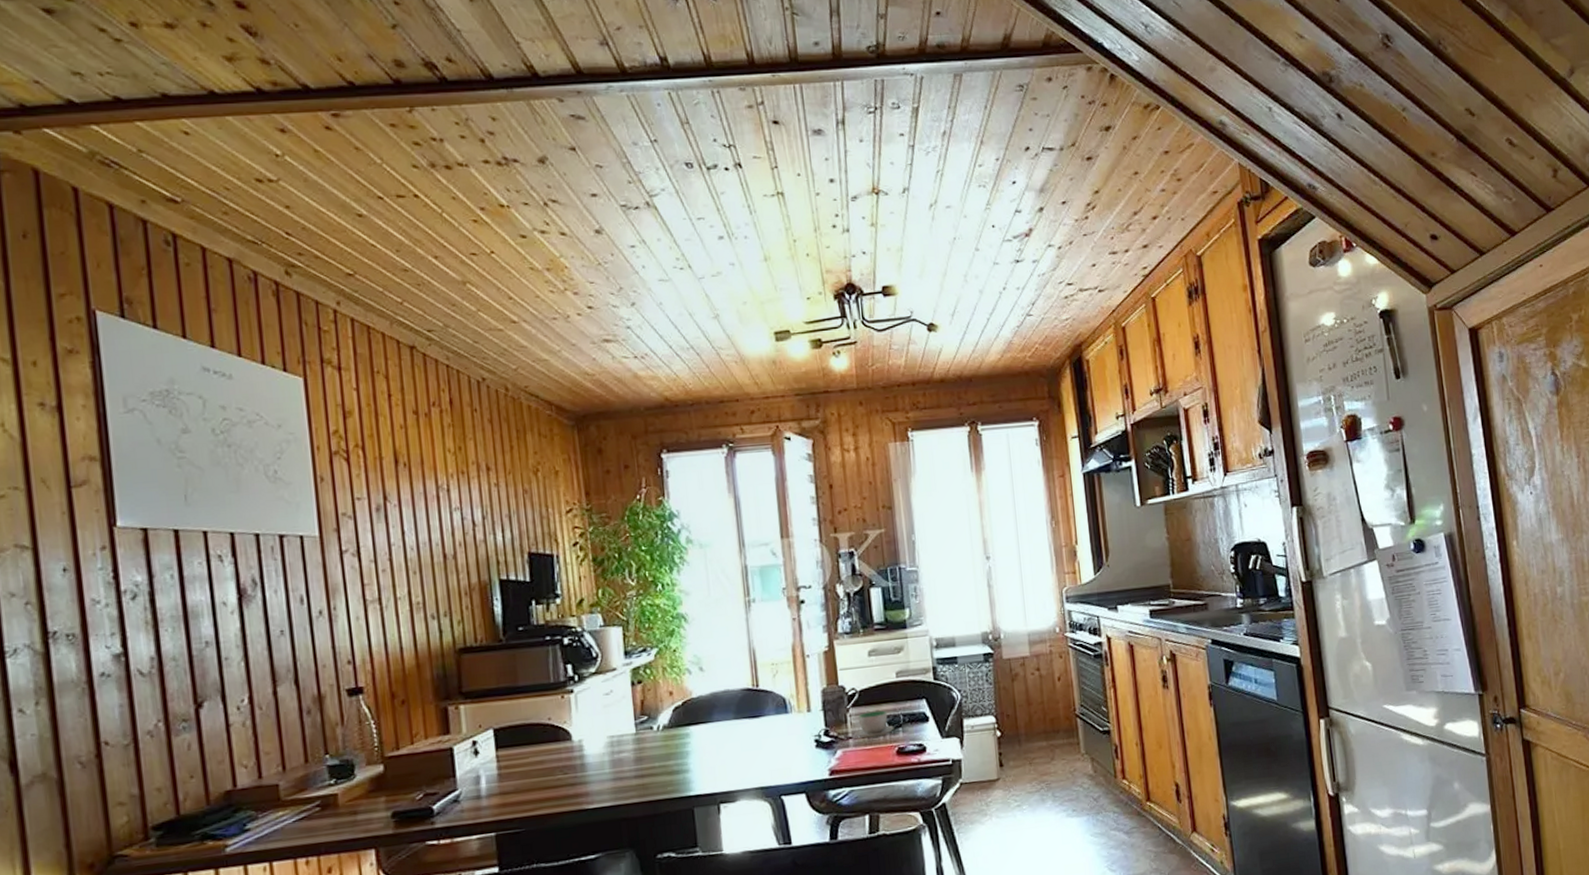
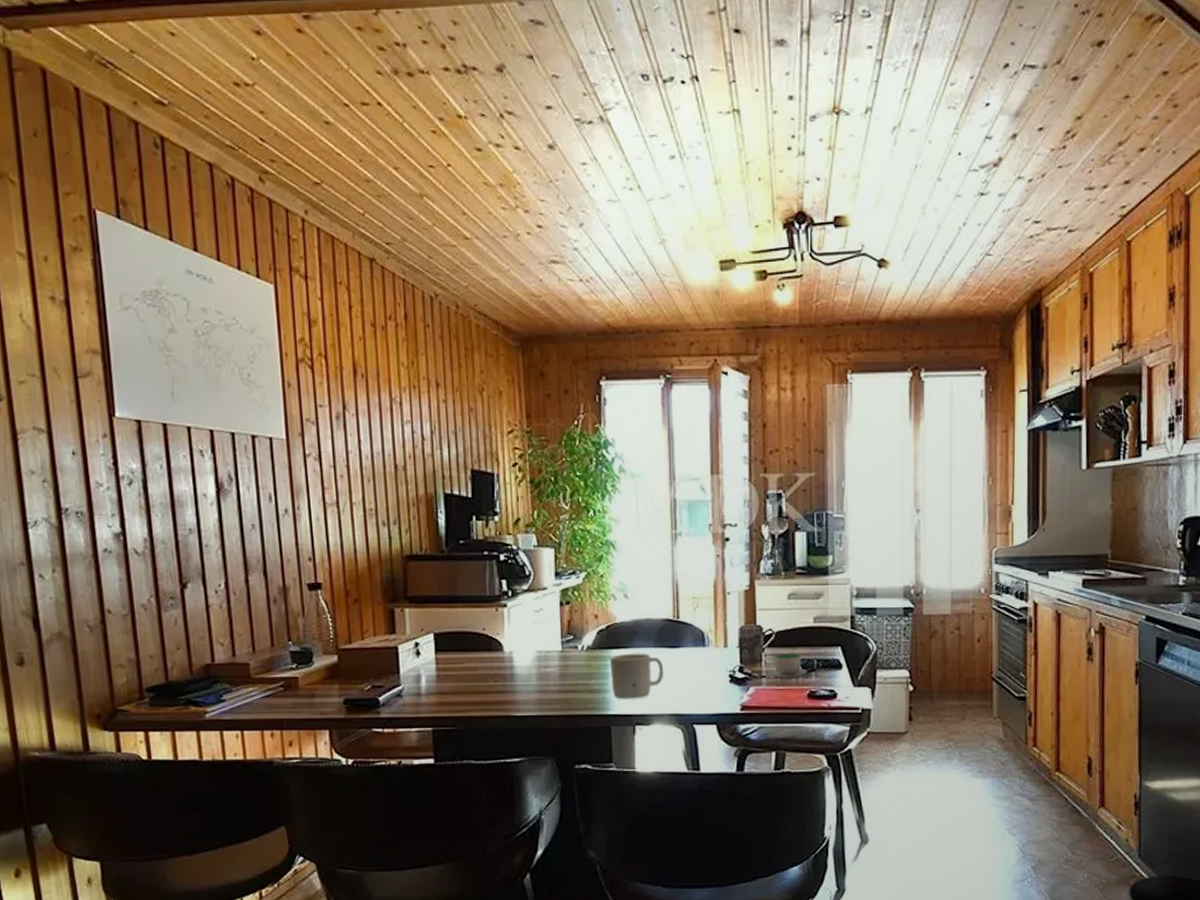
mug: none [687,726,747,778] -> present [609,653,664,699]

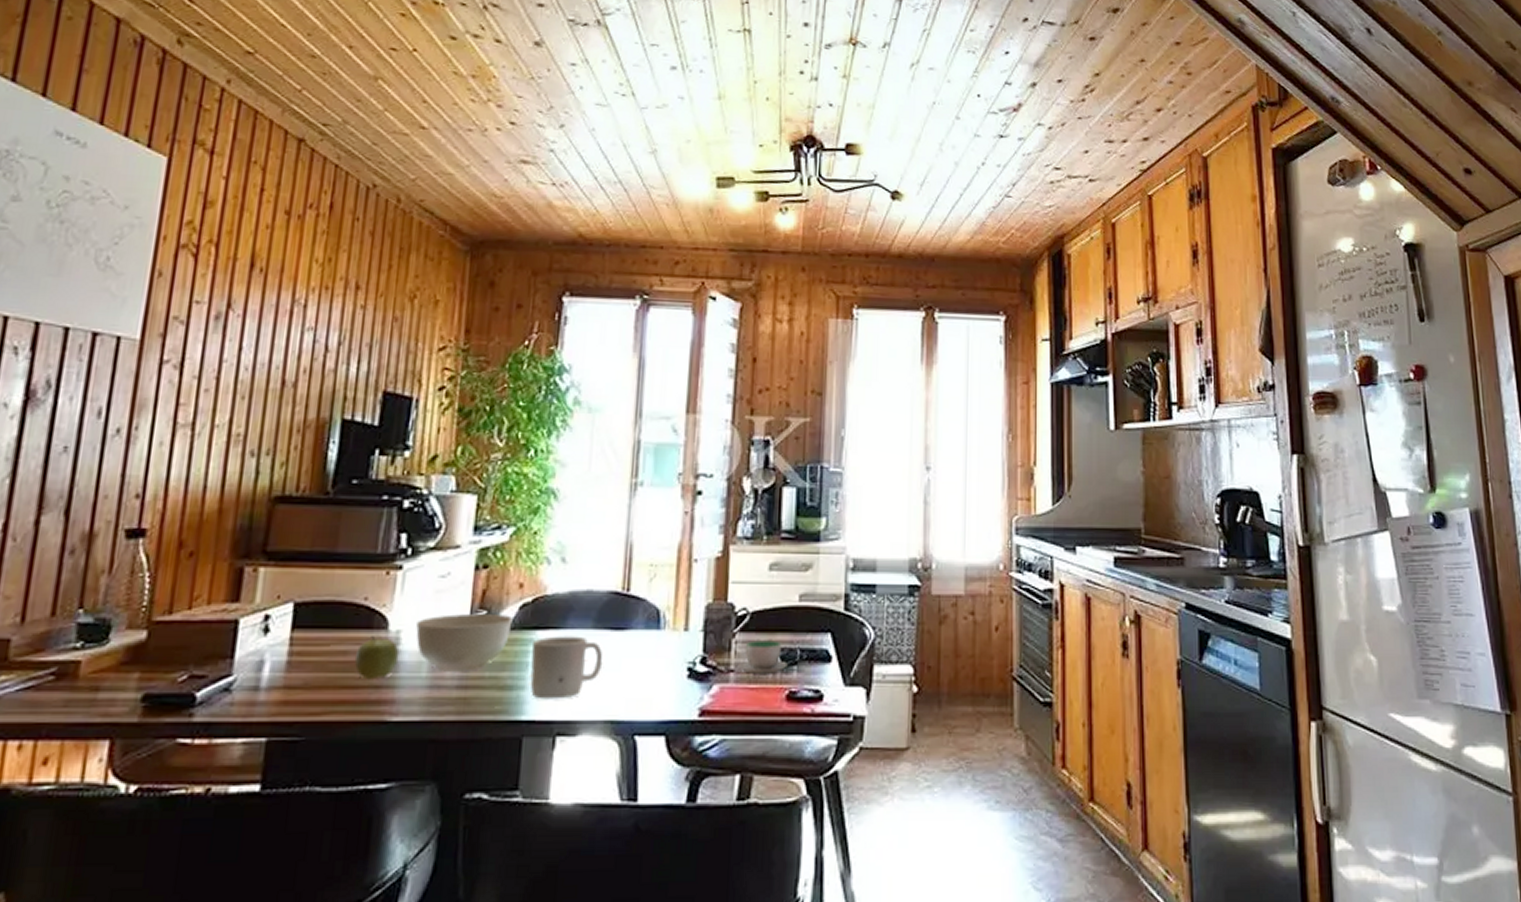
fruit: none [483,656,514,687] -> present [354,636,399,680]
bowl: none [523,637,593,681] -> present [416,613,513,672]

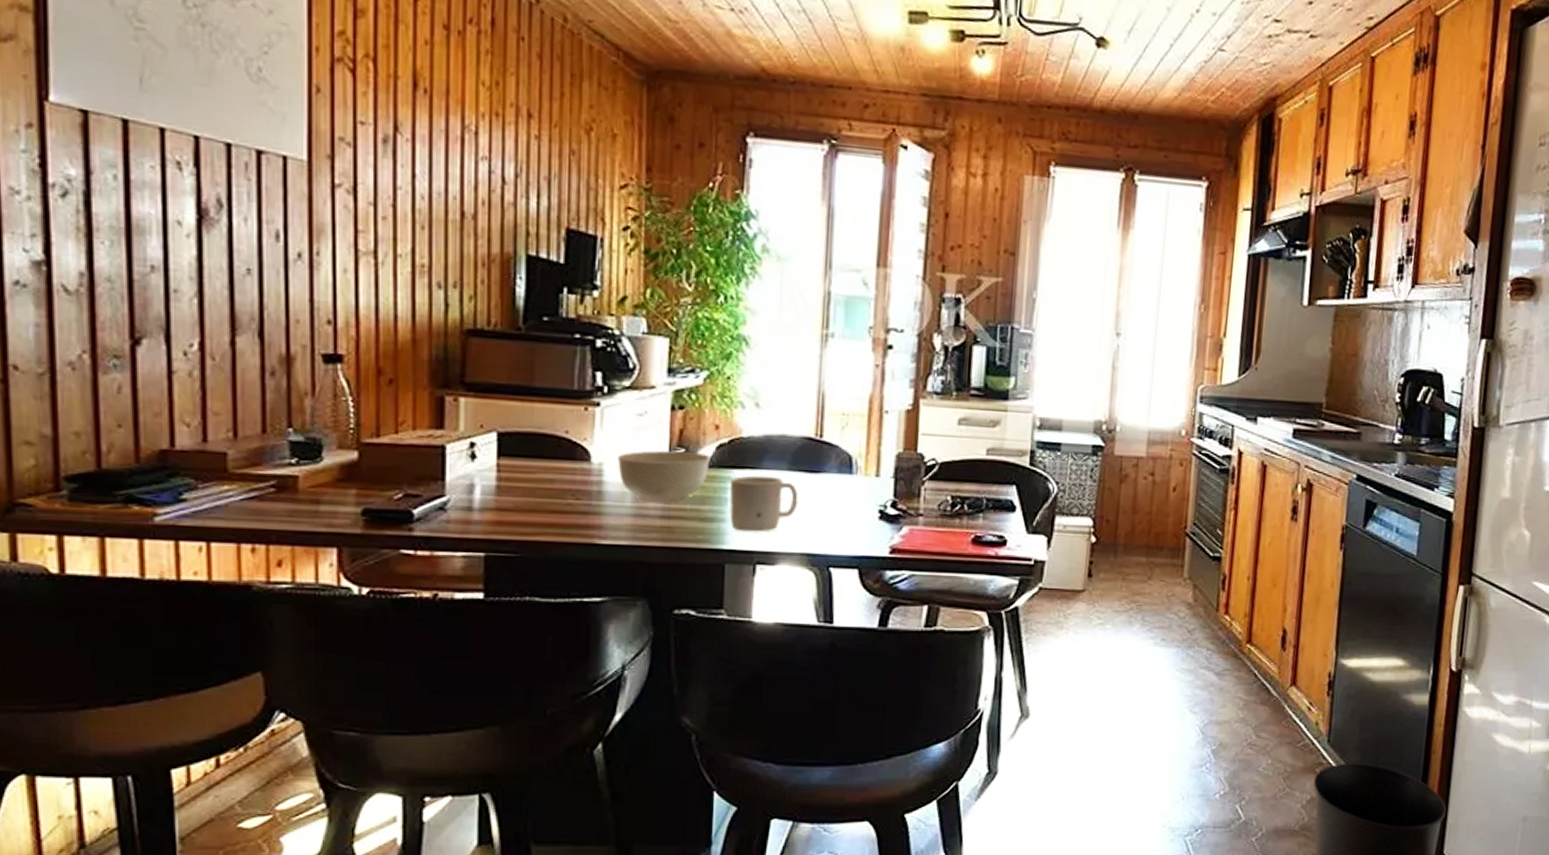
fruit: present [354,636,399,680] -> none [560,467,603,507]
cup: present [739,640,788,674] -> none [928,488,974,520]

